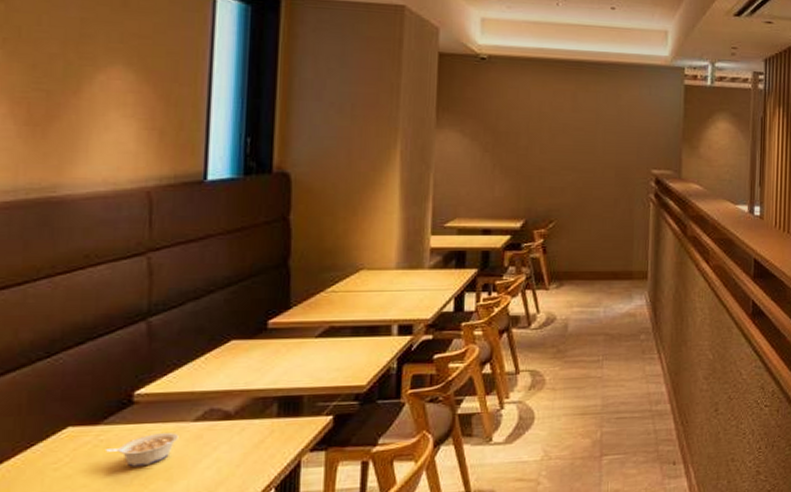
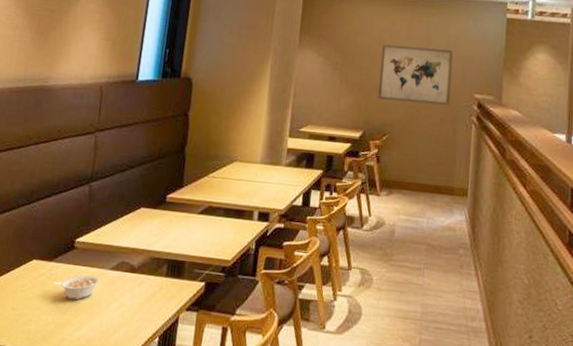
wall art: none [541,119,626,184] -> present [378,44,453,105]

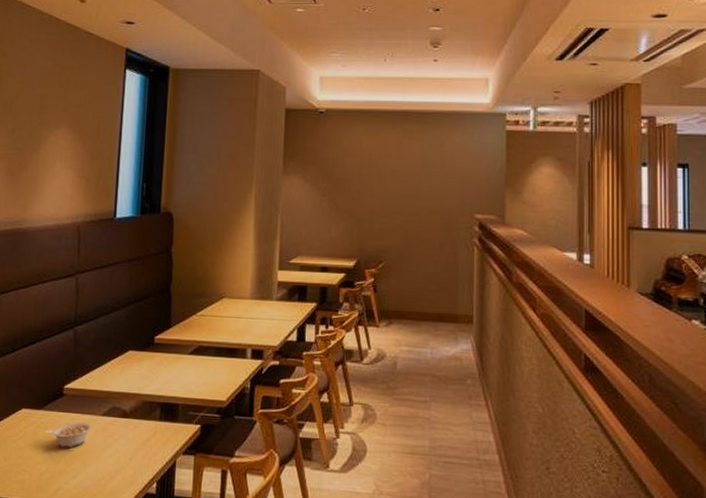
wall art: present [378,44,453,105] -> none [372,166,450,228]

